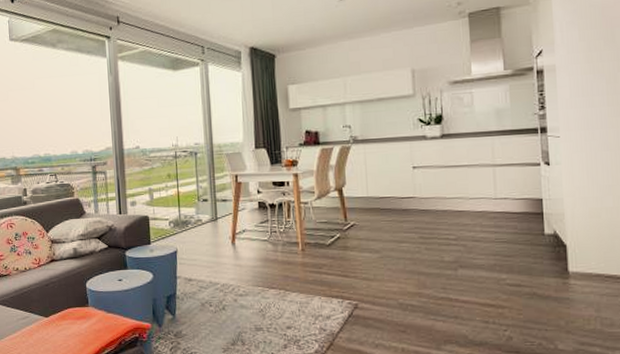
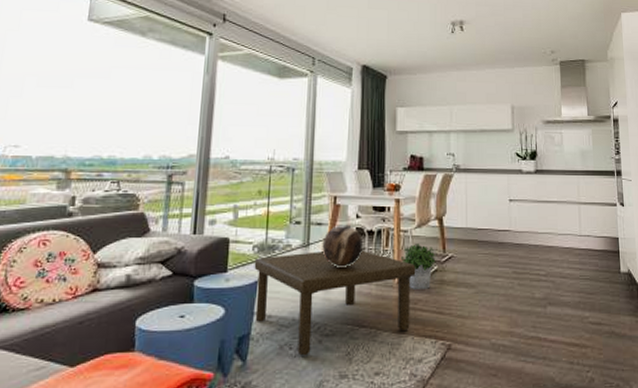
coffee table: none [172,221,319,312] -> present [254,250,416,356]
decorative bowl: none [228,200,267,238] -> present [322,224,364,267]
potted plant: none [304,214,338,255] -> present [401,244,436,289]

